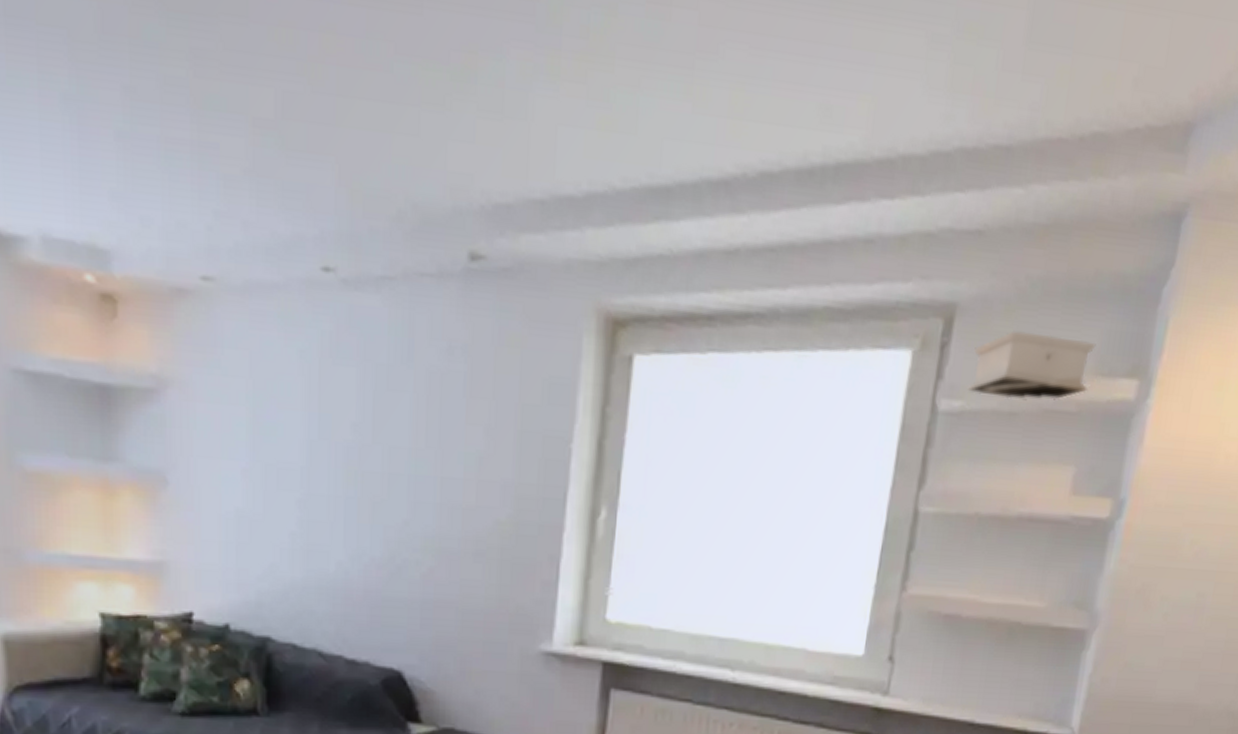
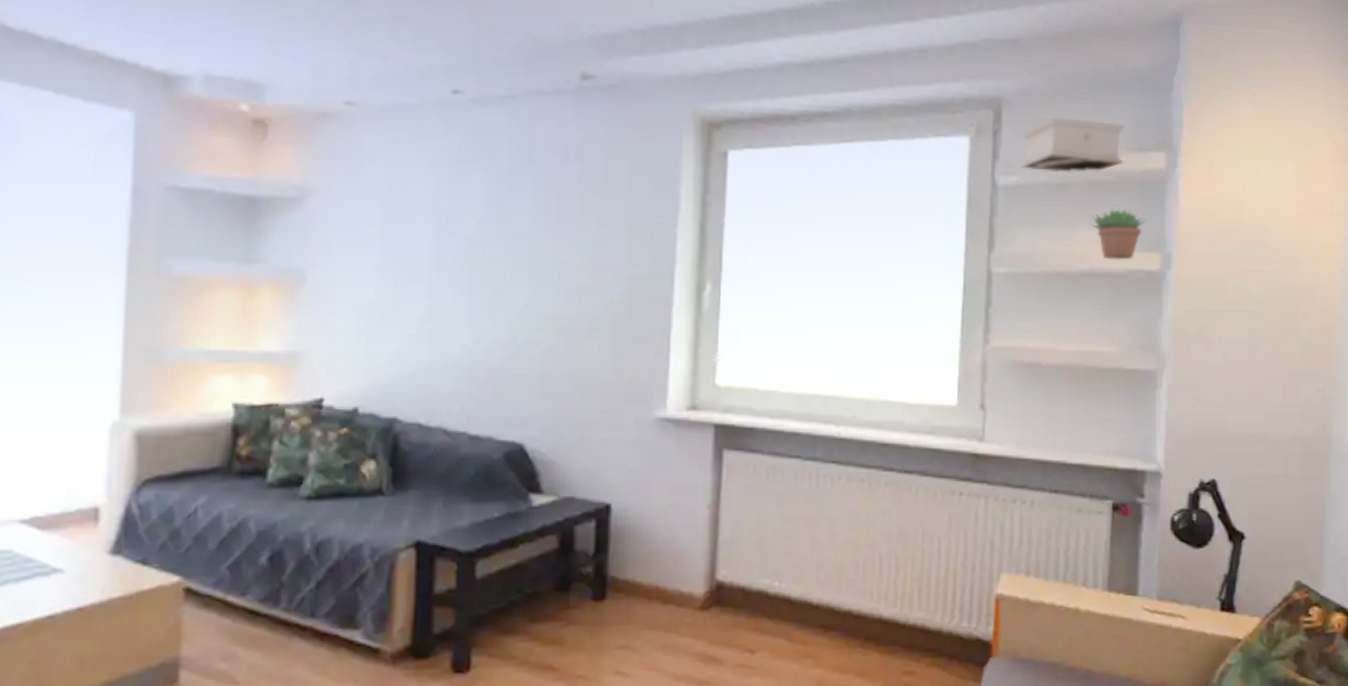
succulent plant: none [1039,444,1102,505] -> present [1092,208,1145,260]

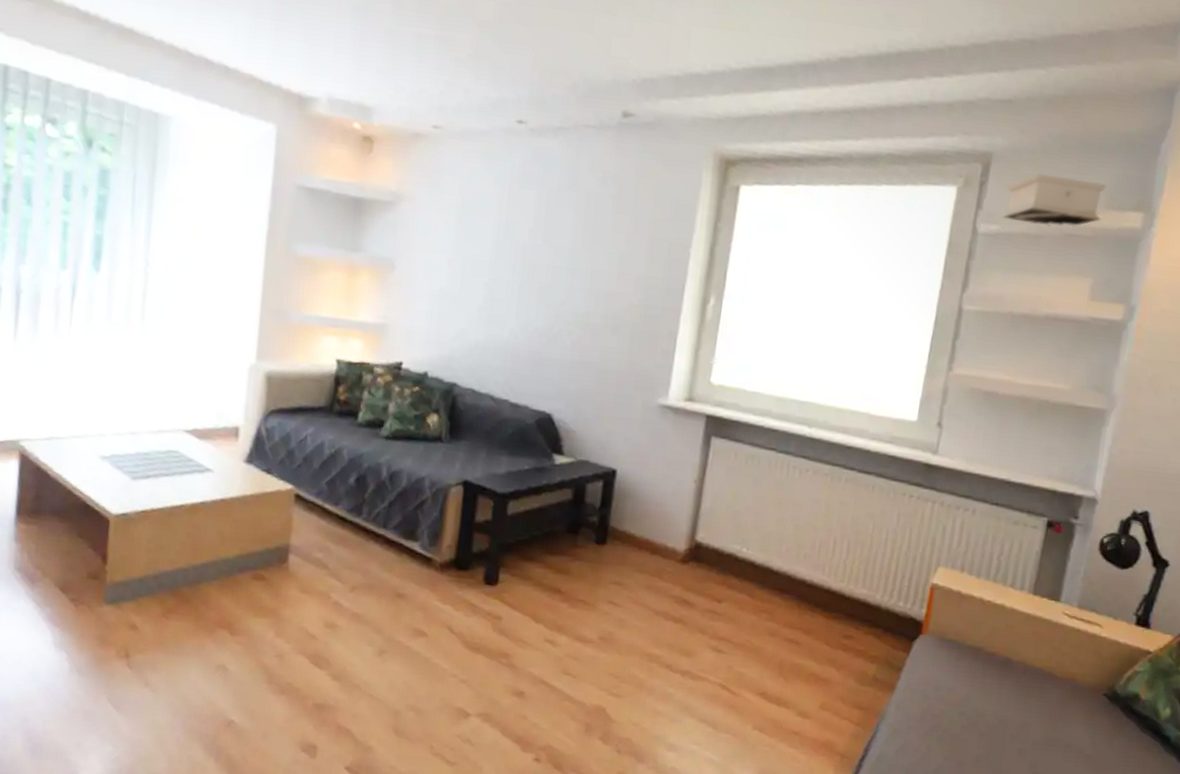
succulent plant: present [1092,208,1145,260] -> none [1062,261,1114,309]

